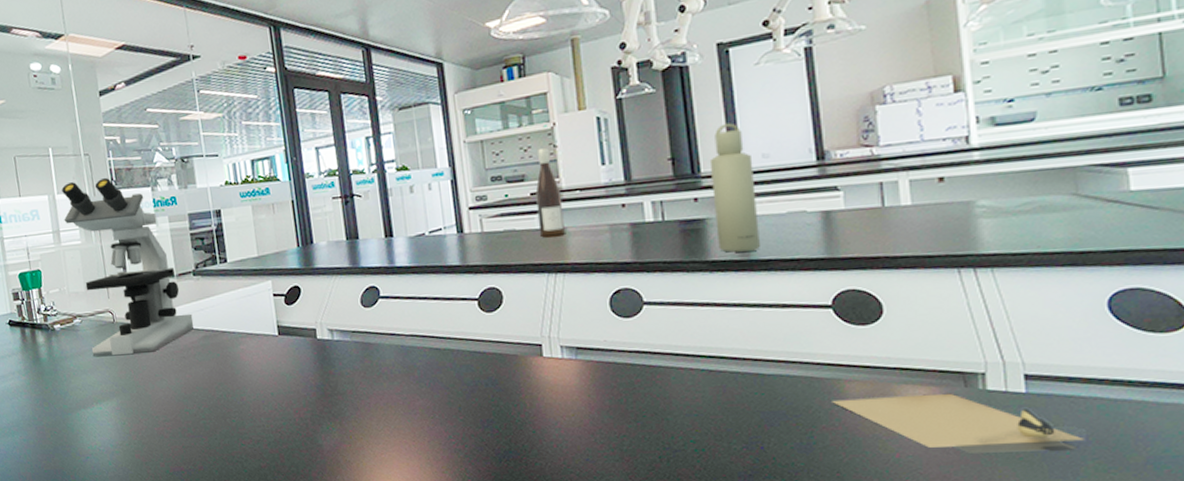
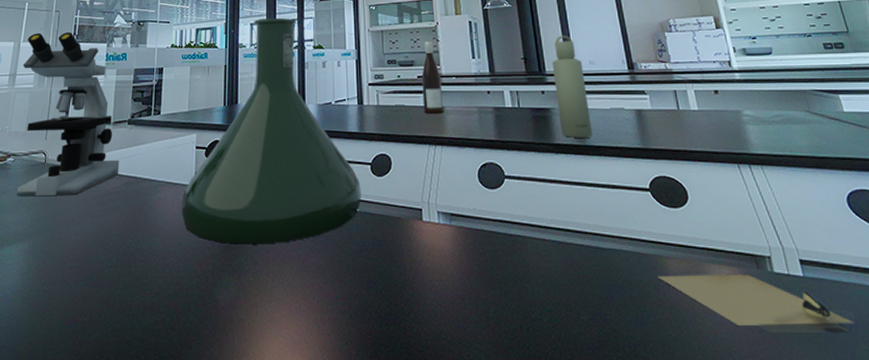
flask: none [267,136,469,391] -> present [181,18,361,245]

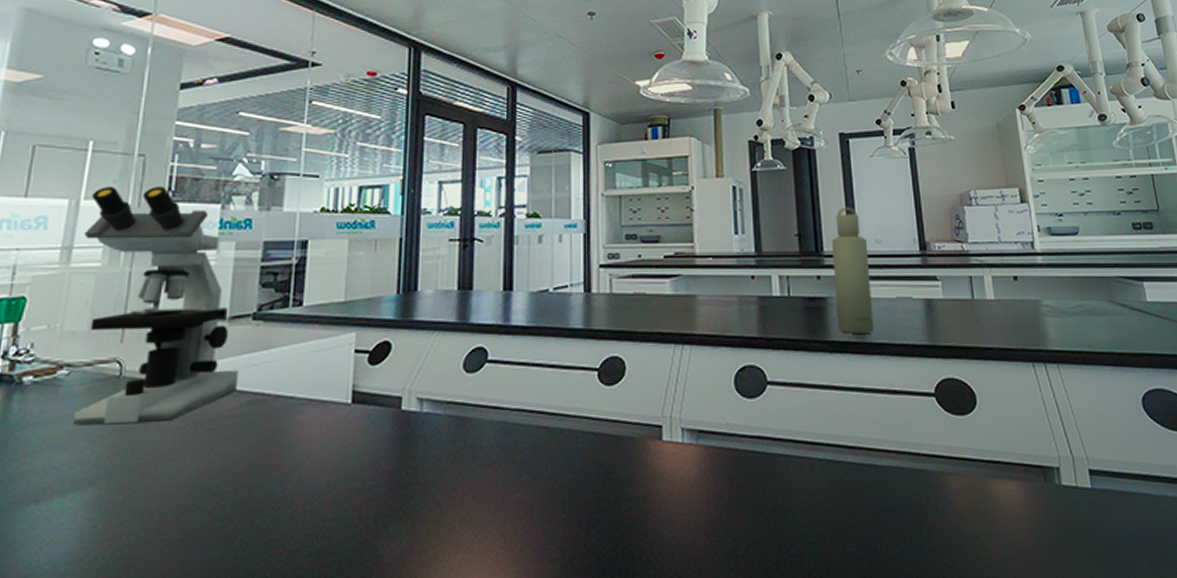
flask: present [181,18,361,245] -> none [331,175,584,480]
bottle: present [421,42,444,115] -> none [669,211,695,306]
clipboard: present [657,273,855,334] -> none [937,488,1139,553]

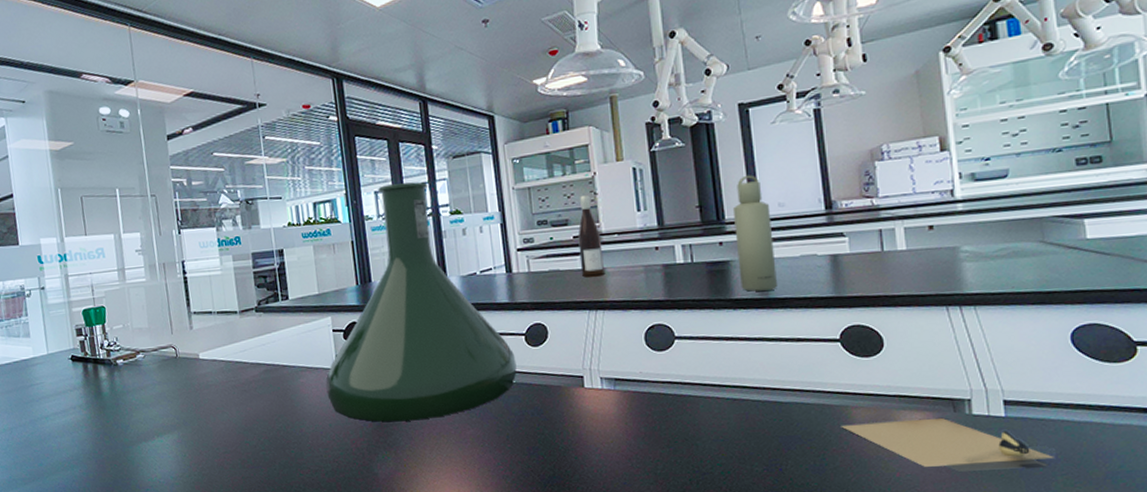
microscope: present [72,185,239,425] -> none [128,217,256,390]
flask: none [331,175,584,480] -> present [325,181,517,422]
bottle: none [669,211,695,306] -> present [578,195,605,279]
clipboard: none [937,488,1139,553] -> present [841,417,1056,472]

